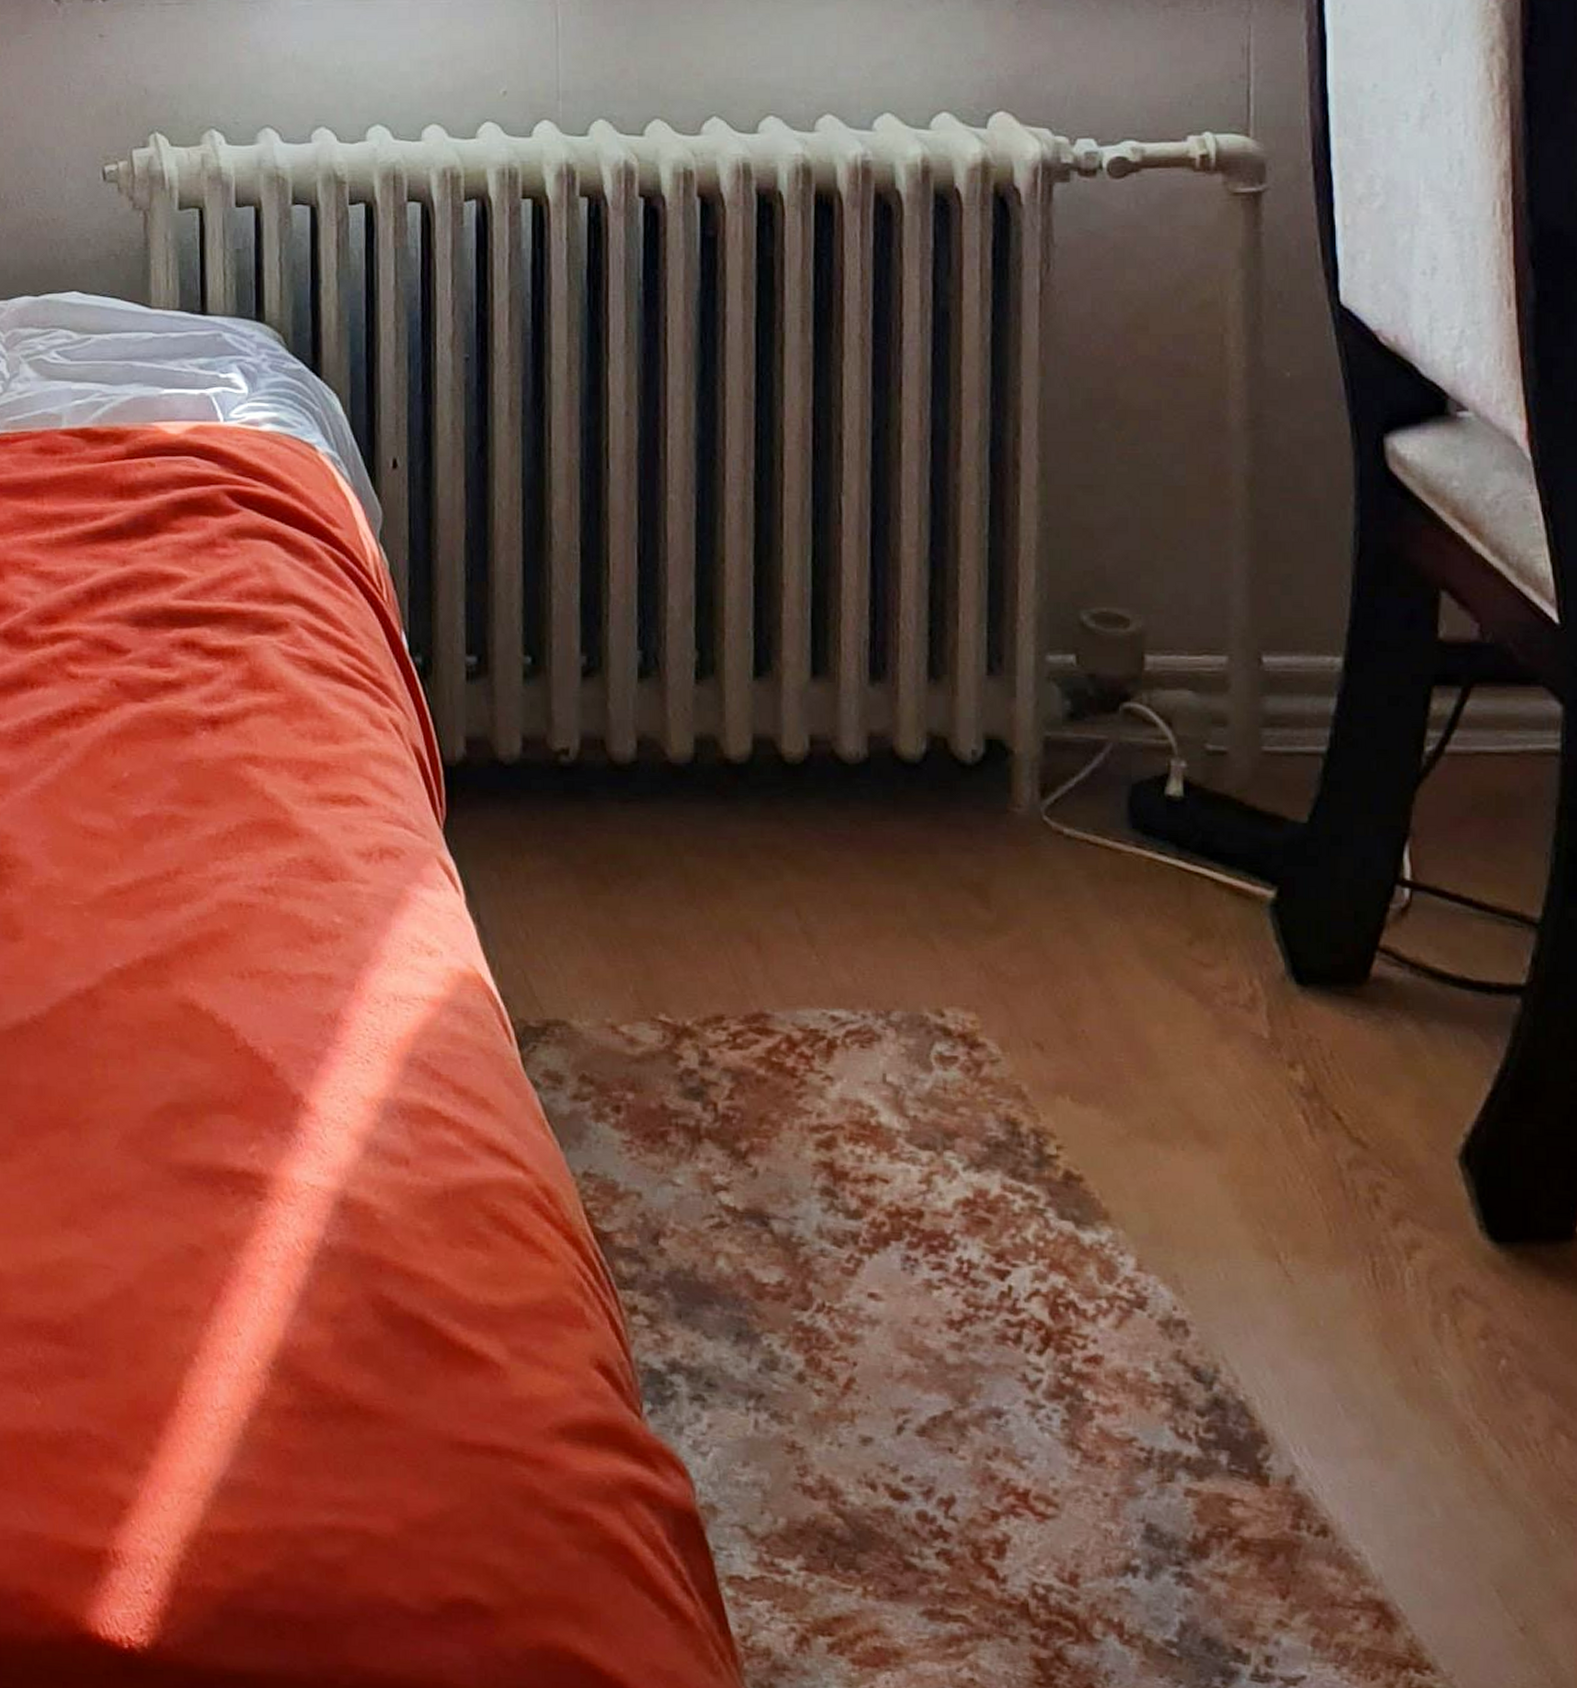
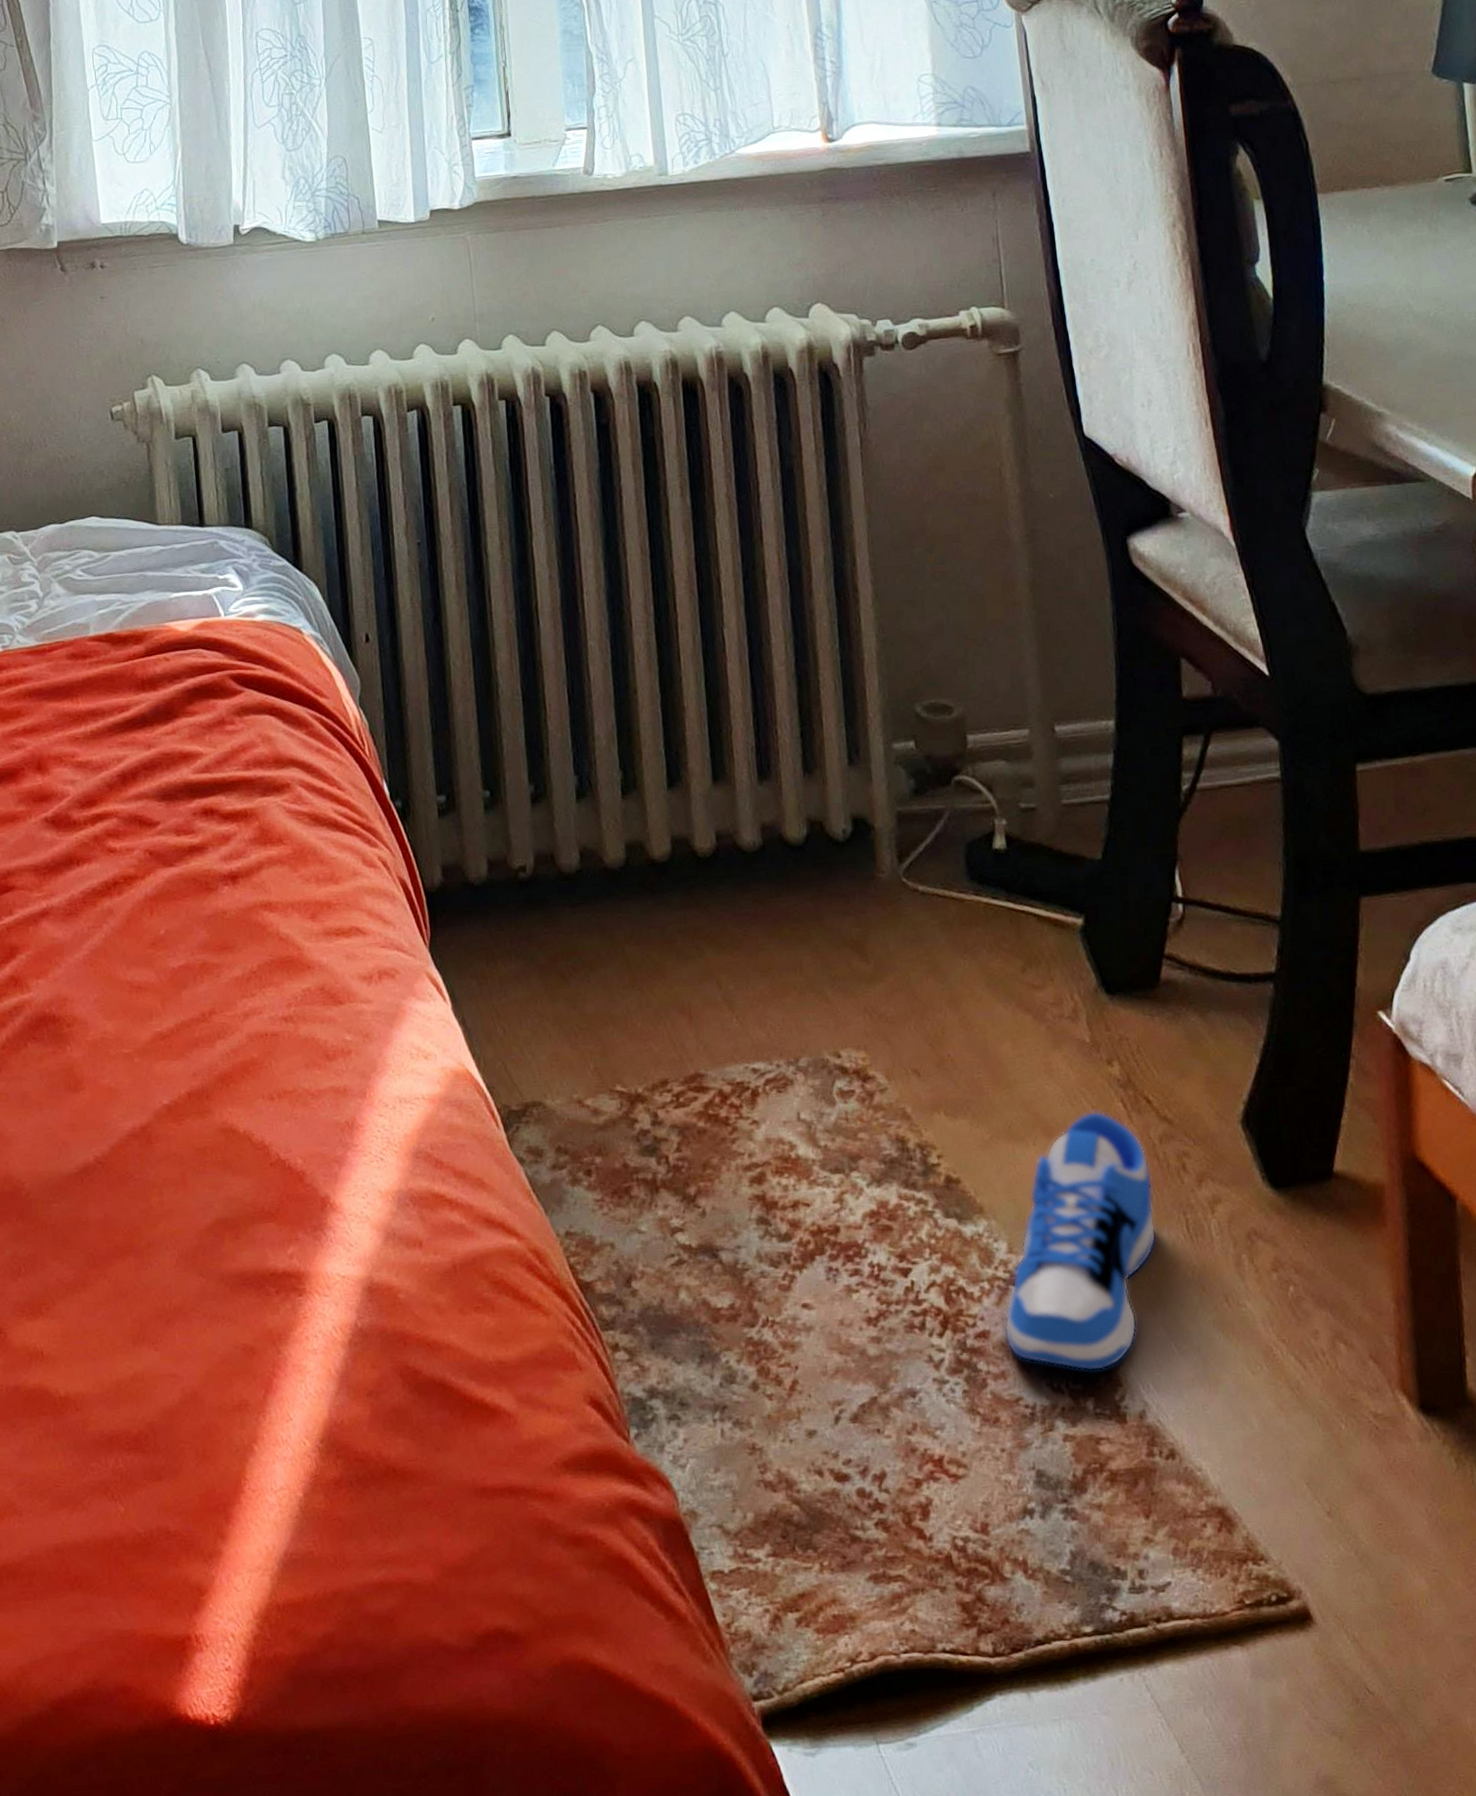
shoe: none [1122,1119,1334,1422] -> present [1004,1110,1157,1372]

